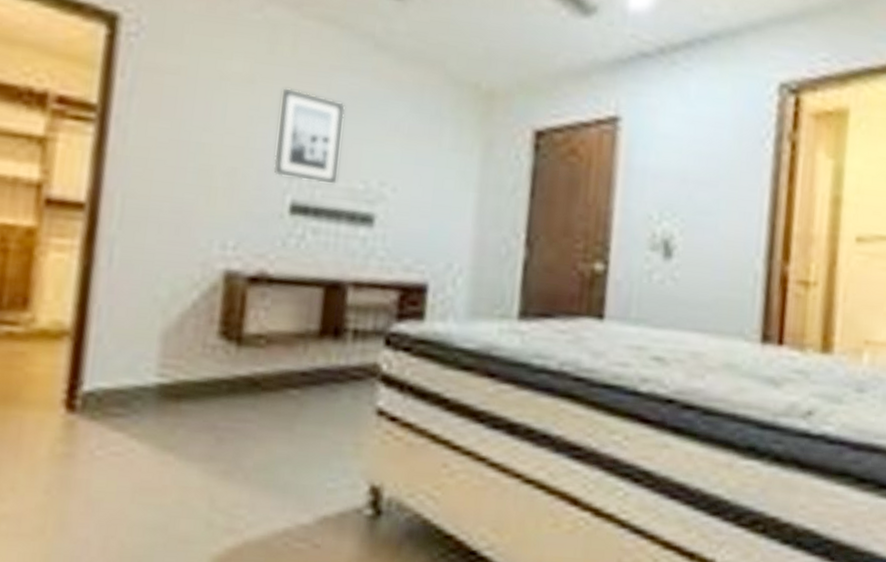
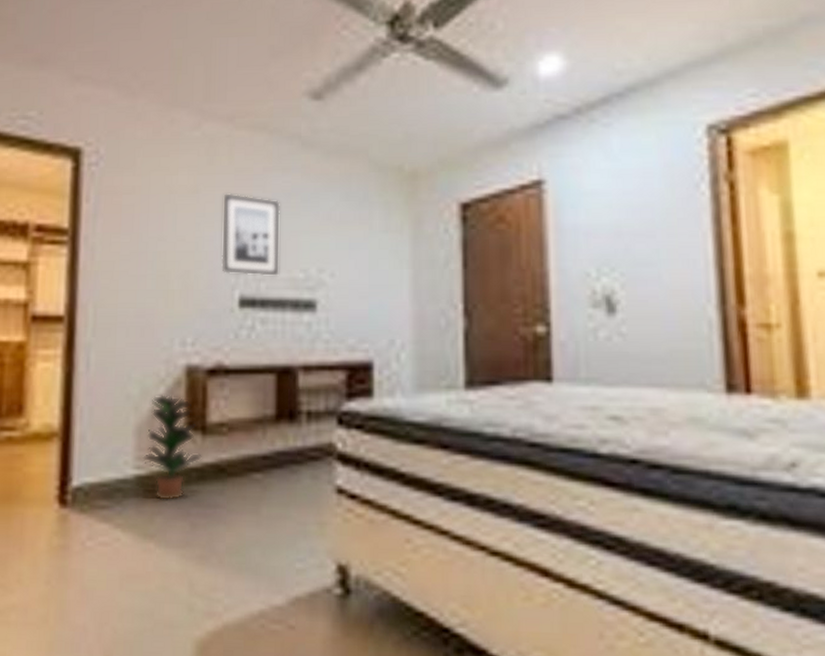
potted plant: none [167,299,235,413] -> present [143,395,202,502]

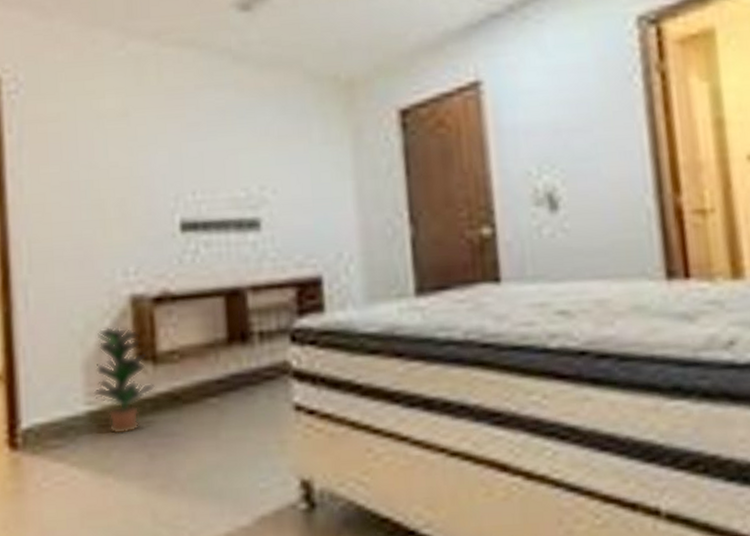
wall art: present [221,192,281,277] -> none [154,113,221,199]

